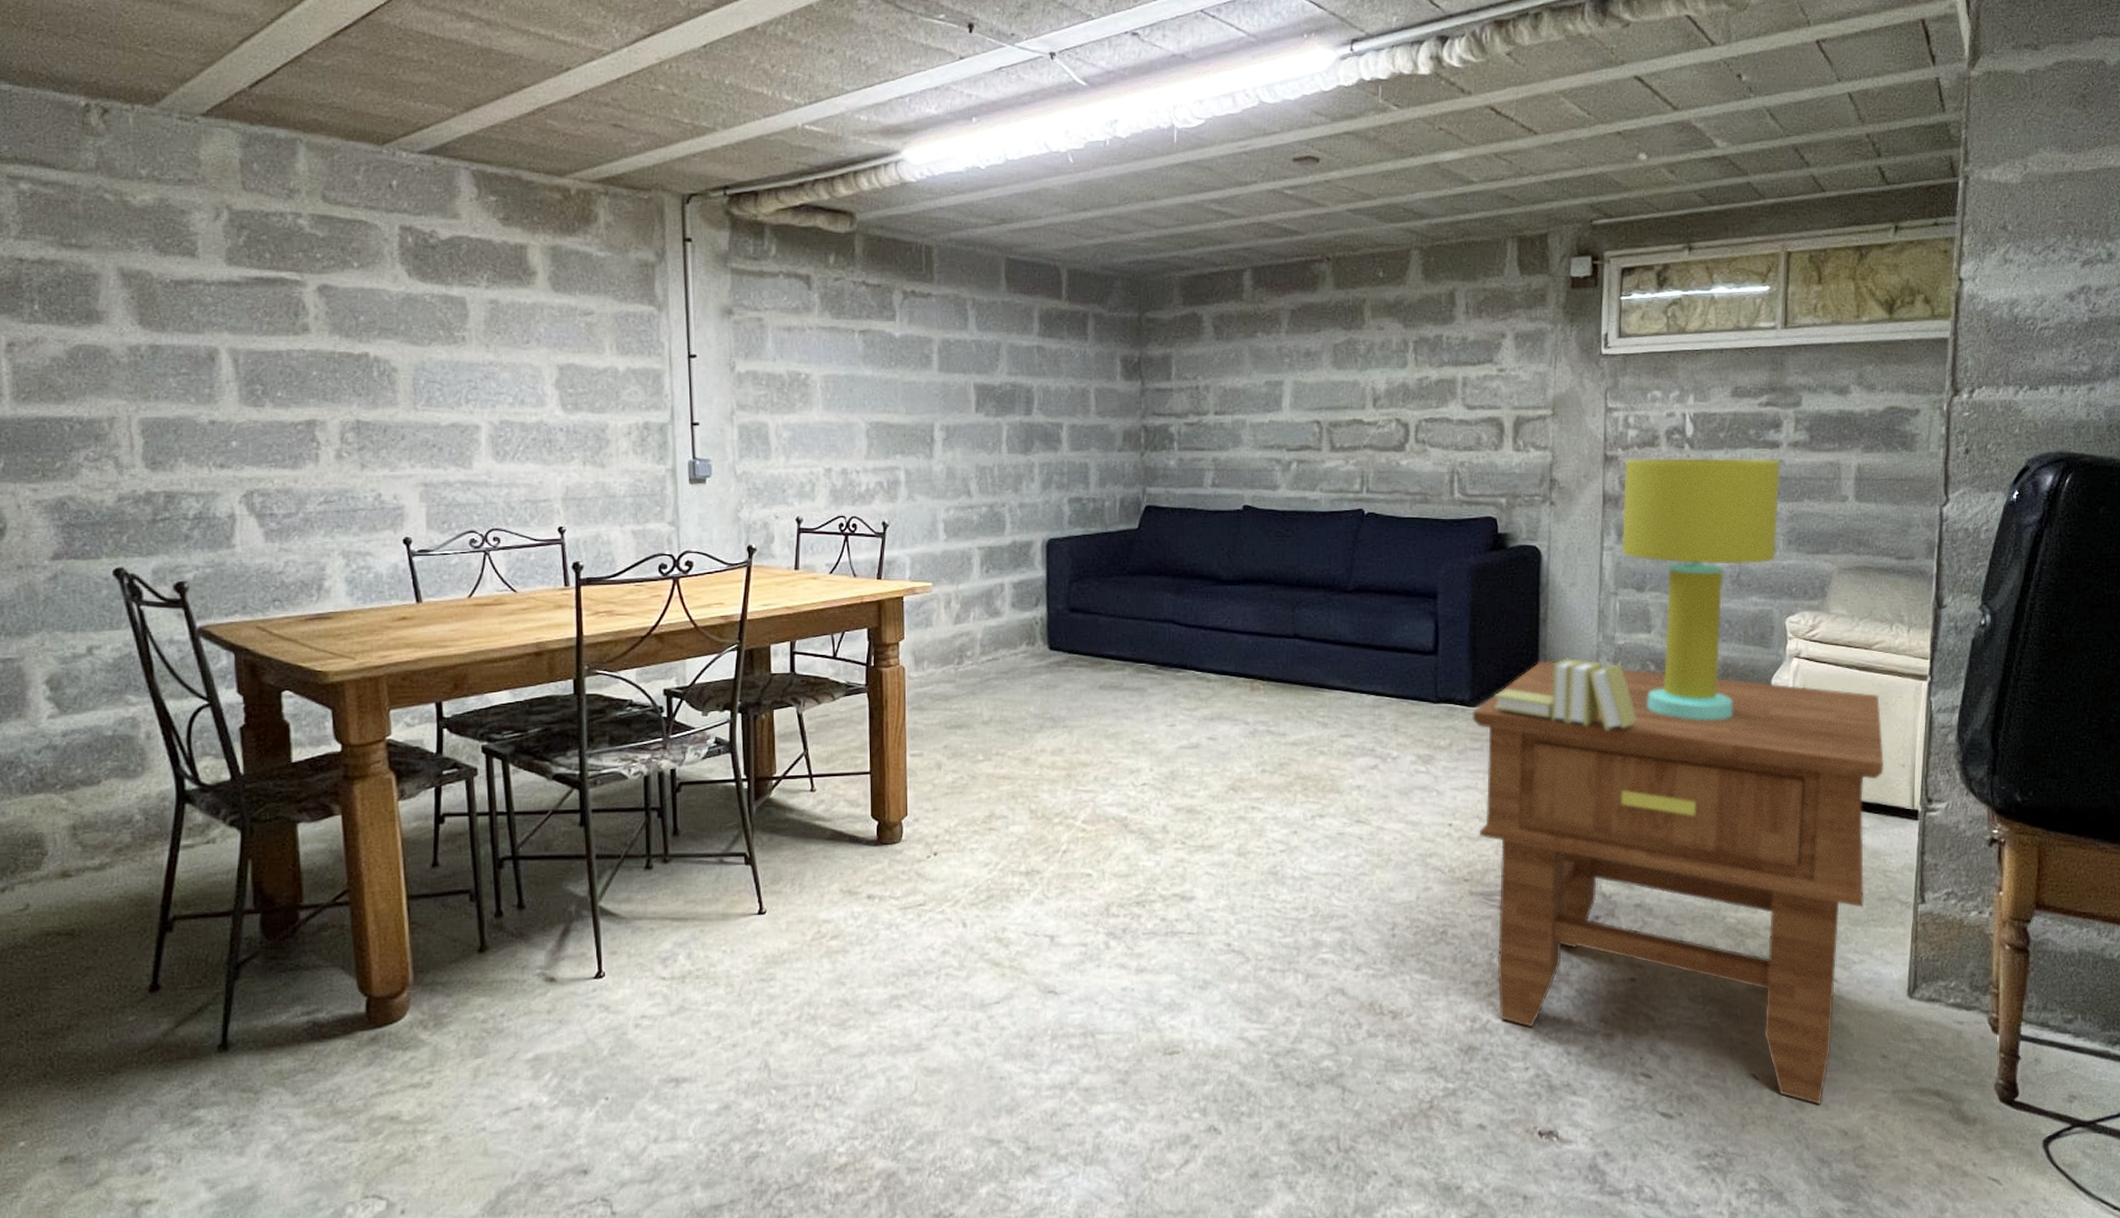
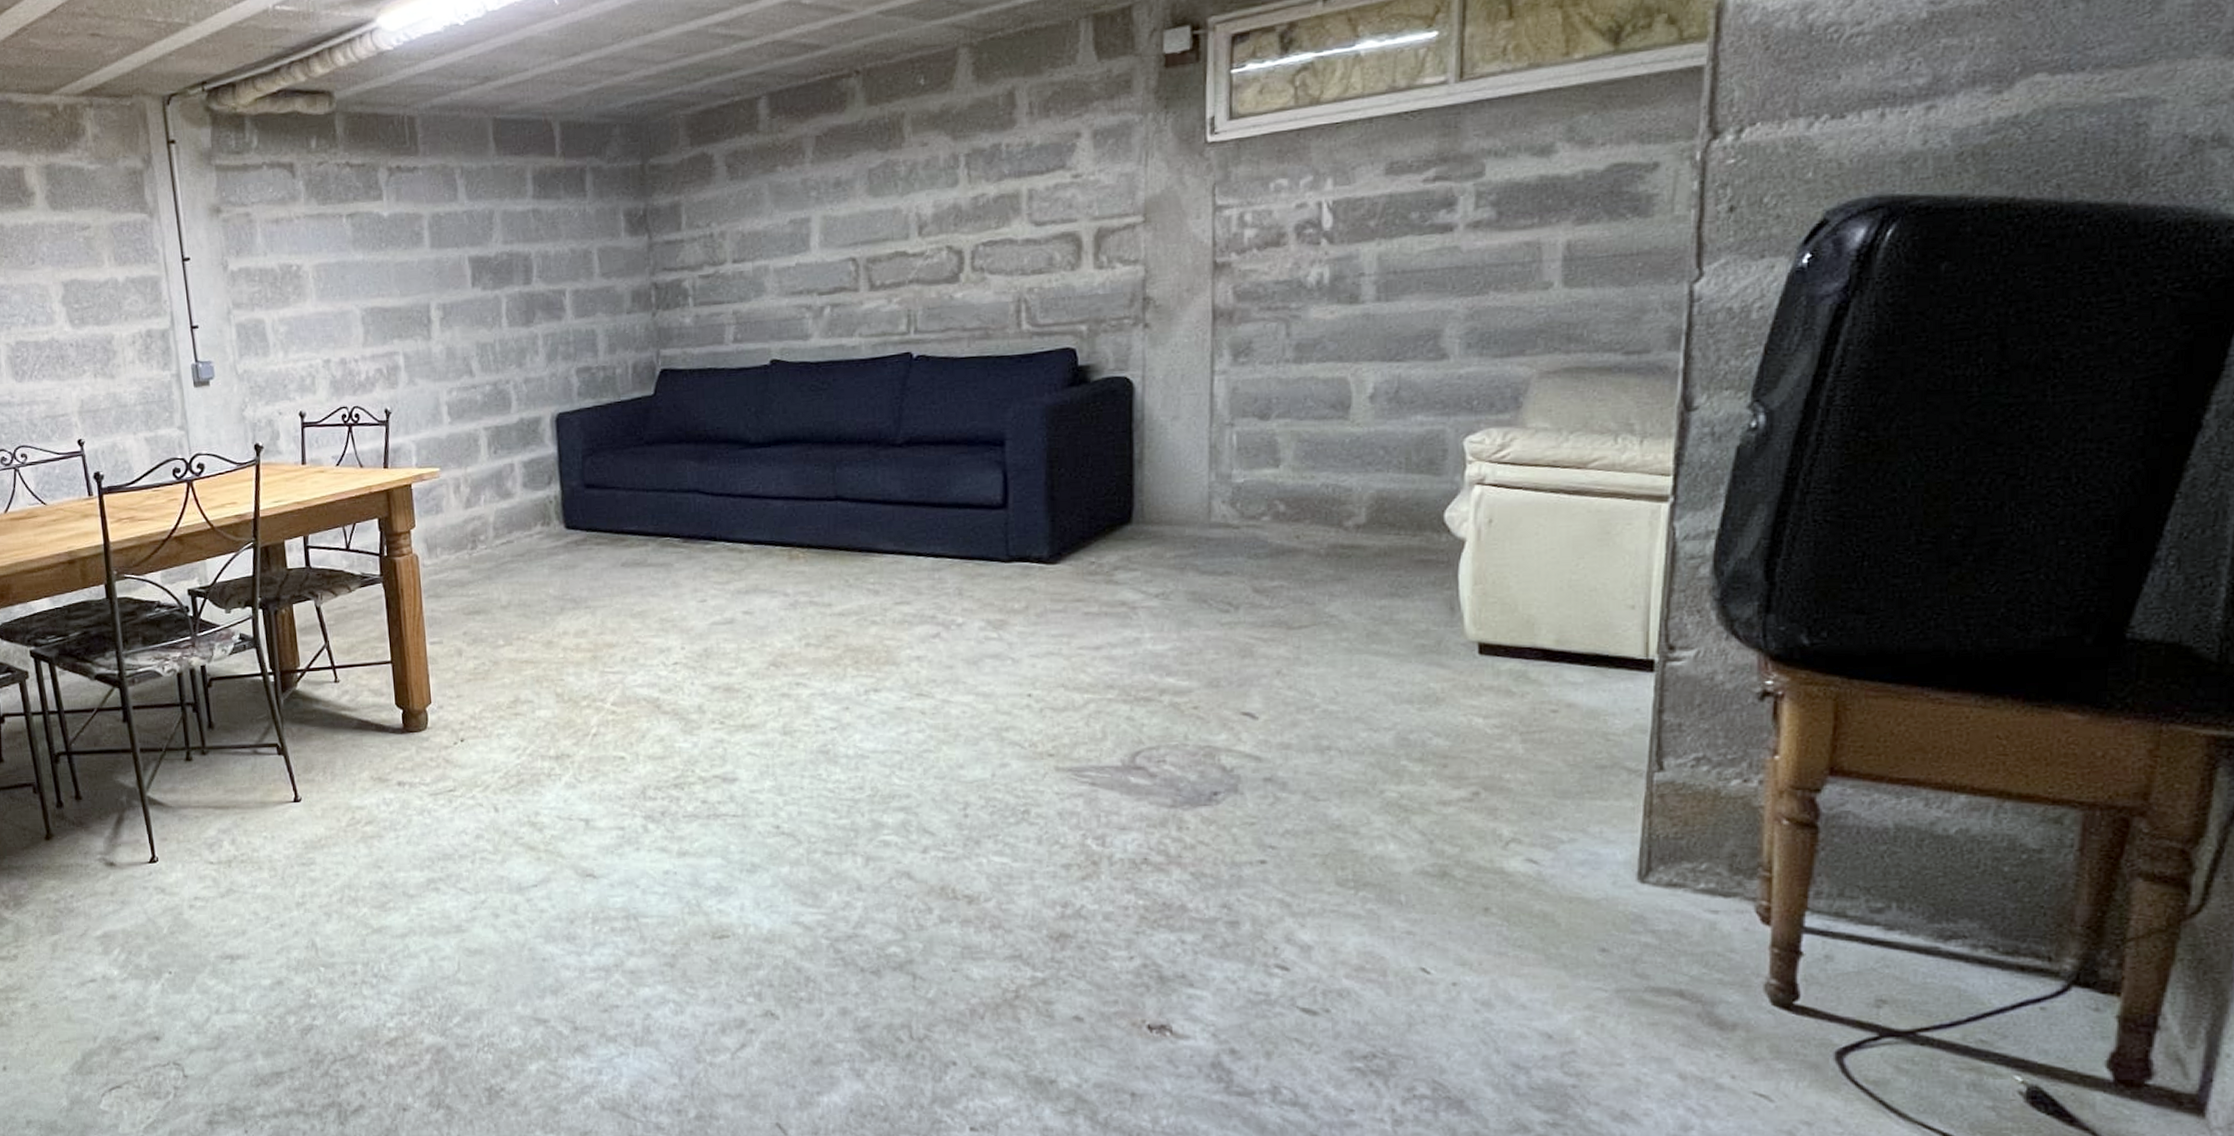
side table: present [1472,661,1885,1105] -> none [1052,507,1606,1004]
books: present [1494,658,1637,731] -> none [1079,502,1262,584]
table lamp: present [1621,458,1781,720] -> none [1238,245,1456,566]

